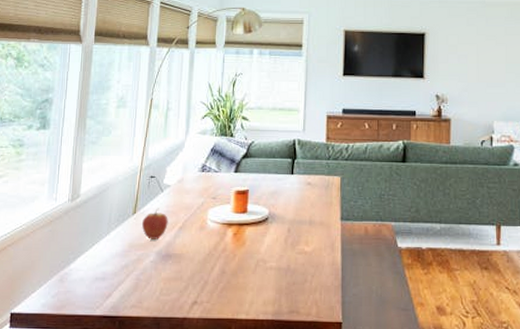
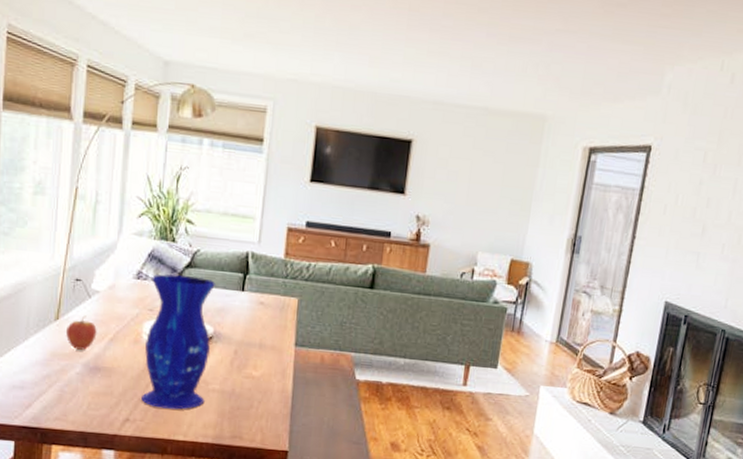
vase: none [207,165,268,289] -> present [141,274,215,410]

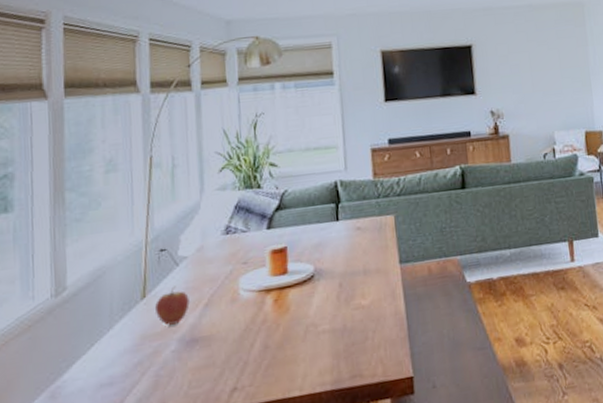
vase: present [141,274,215,410] -> none [241,217,317,367]

